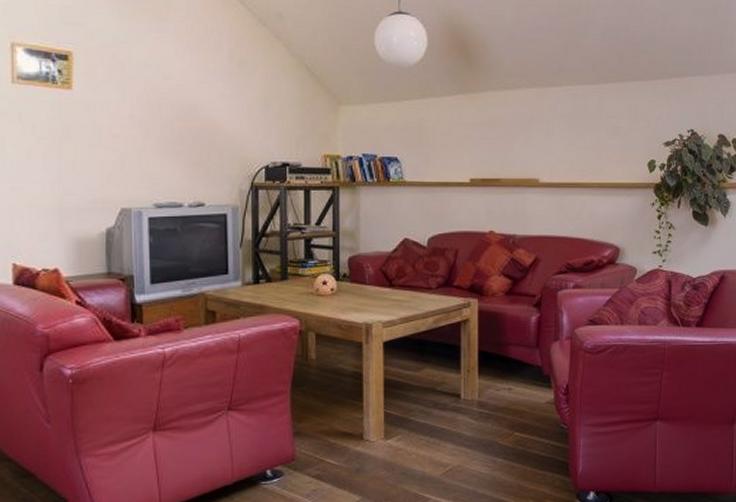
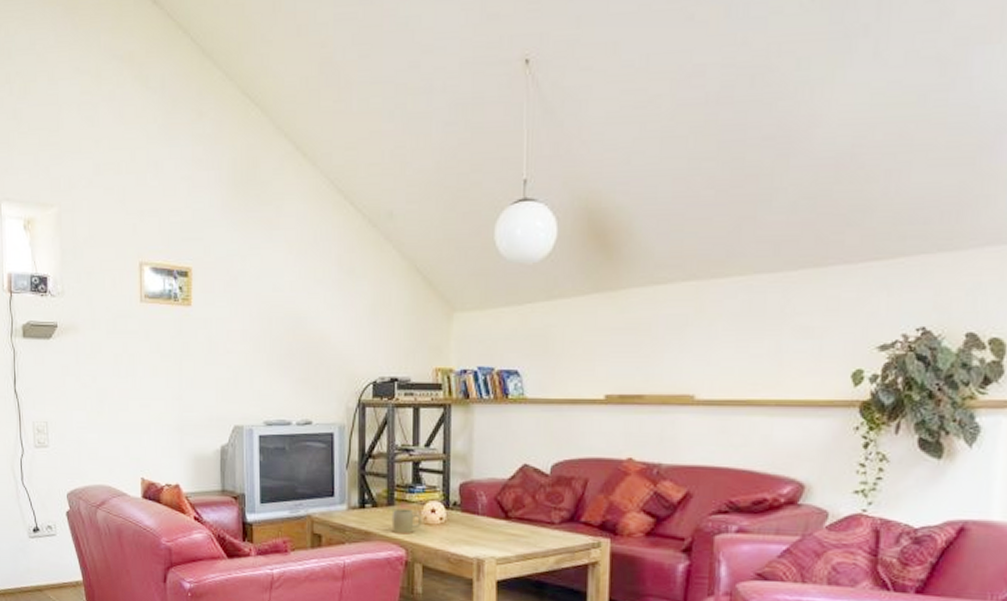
mug: none [285,282,314,306] -> present [391,508,422,535]

